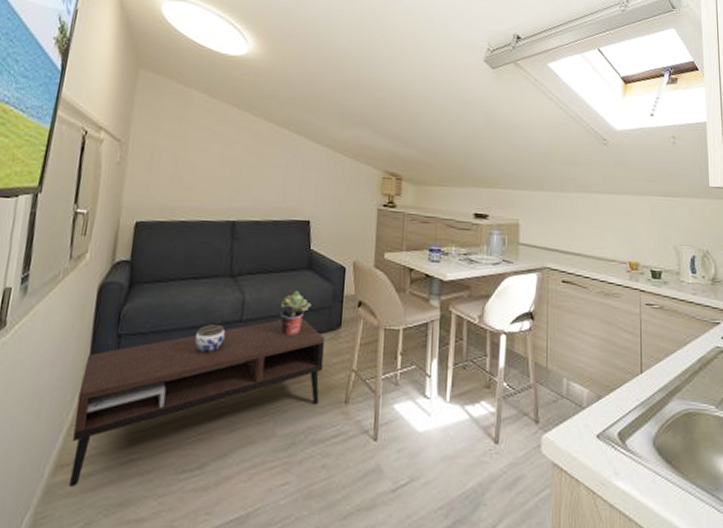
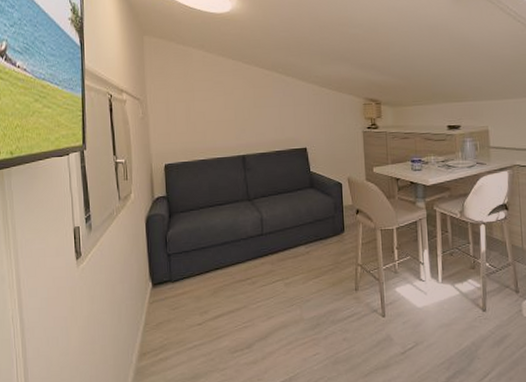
coffee table: present [69,318,325,488] -> none [146,227,334,369]
jar: present [194,324,225,354] -> none [227,239,251,262]
potted plant: present [280,291,312,335] -> none [291,207,318,242]

